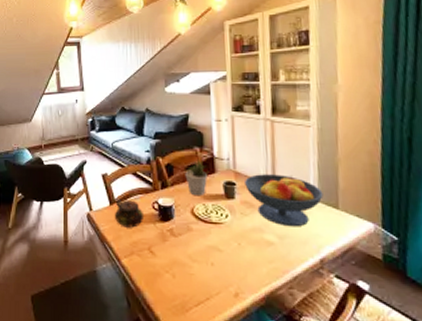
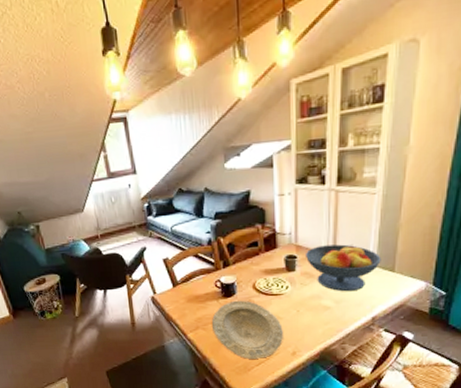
teapot: present [115,200,145,228] -> none [179,281,208,306]
plate: none [147,225,224,298] -> present [211,300,283,359]
potted plant: present [185,158,208,196] -> none [247,235,270,272]

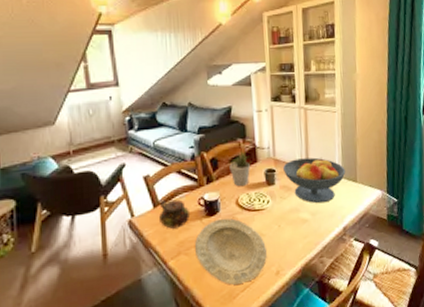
teapot: none [179,281,208,306] -> present [159,199,191,229]
potted plant: none [247,235,270,272] -> present [229,150,251,187]

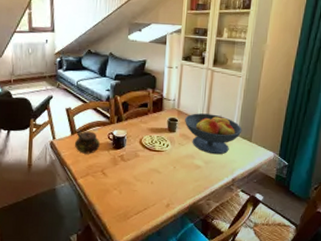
plate: present [194,218,267,285] -> none [100,152,161,208]
potted plant: present [229,150,251,187] -> none [138,98,157,129]

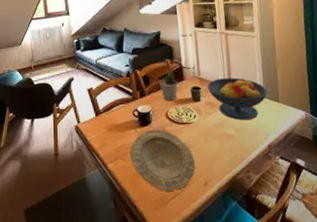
teapot: present [75,130,101,154] -> none [101,110,127,135]
plate: none [100,152,161,208] -> present [130,129,195,191]
potted plant: none [138,98,157,129] -> present [159,69,179,102]

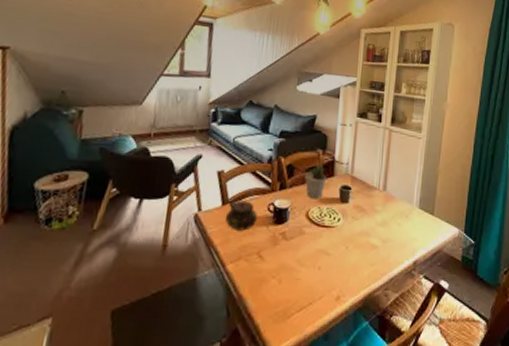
teapot: none [101,110,127,135] -> present [226,200,258,231]
plate: present [130,129,195,191] -> none [255,228,330,303]
fruit bowl: present [208,77,268,121] -> none [359,180,424,232]

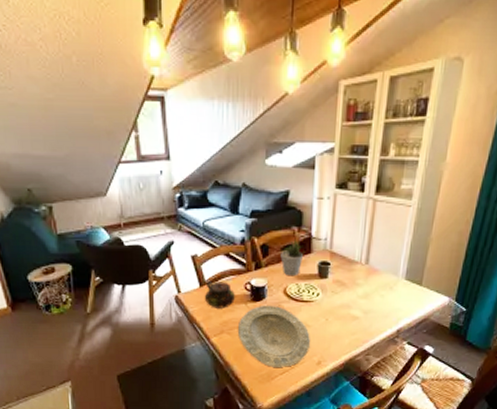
plate: none [255,228,330,303] -> present [237,305,310,367]

